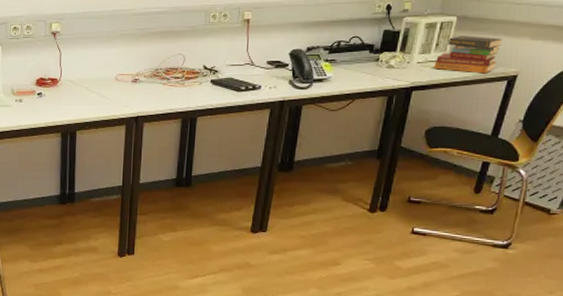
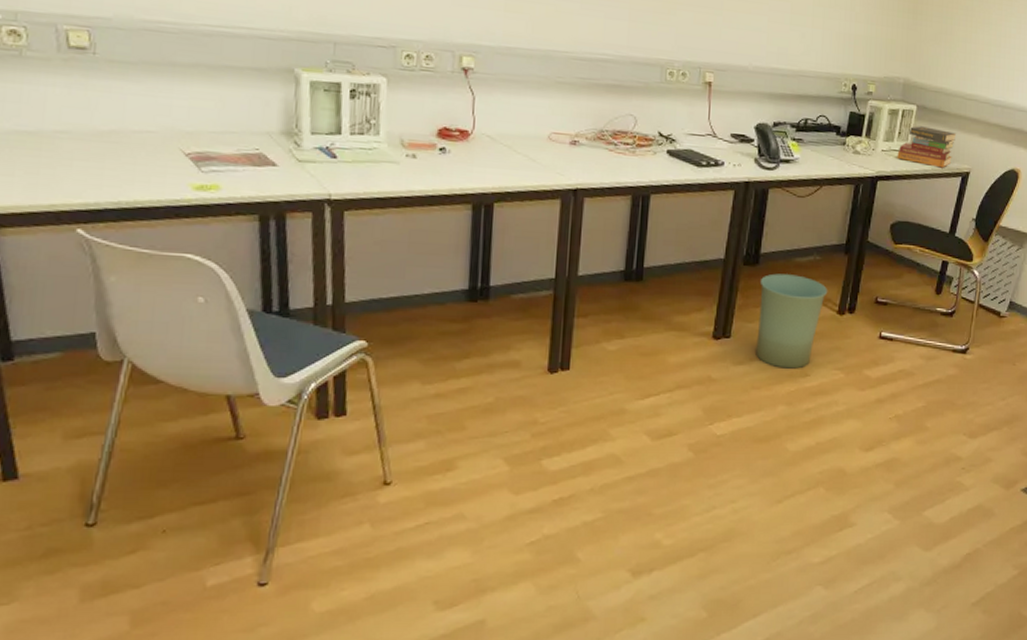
waste bin: none [289,178,360,258] -> present [756,273,828,369]

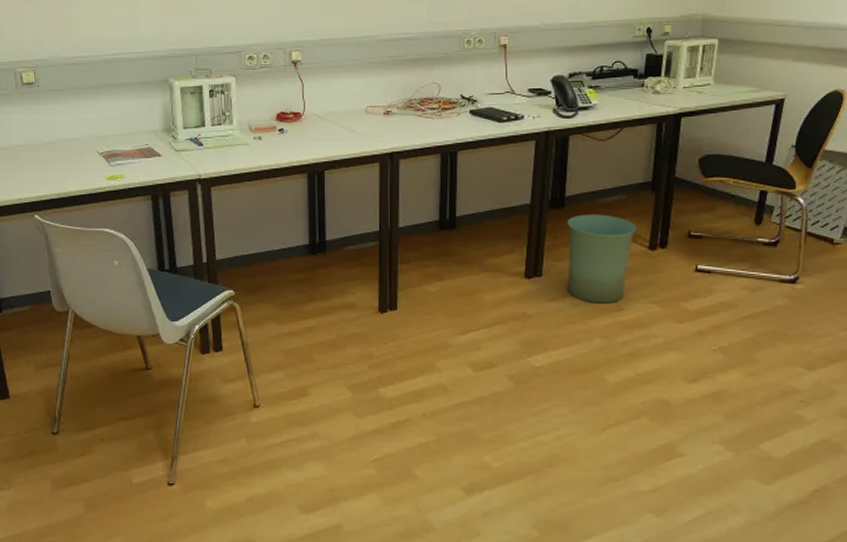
books: present [897,126,956,168] -> none [701,59,765,98]

